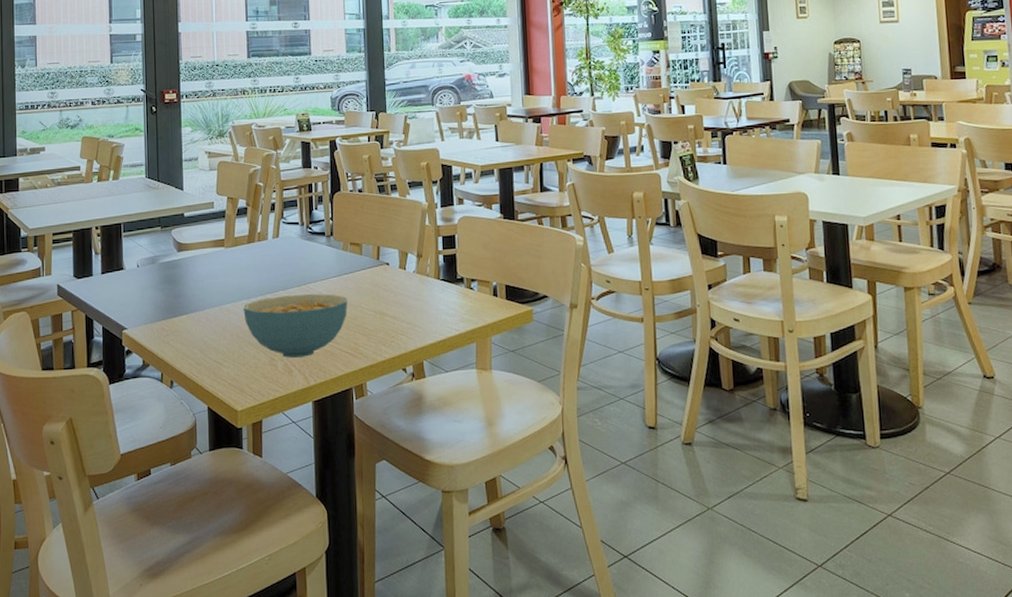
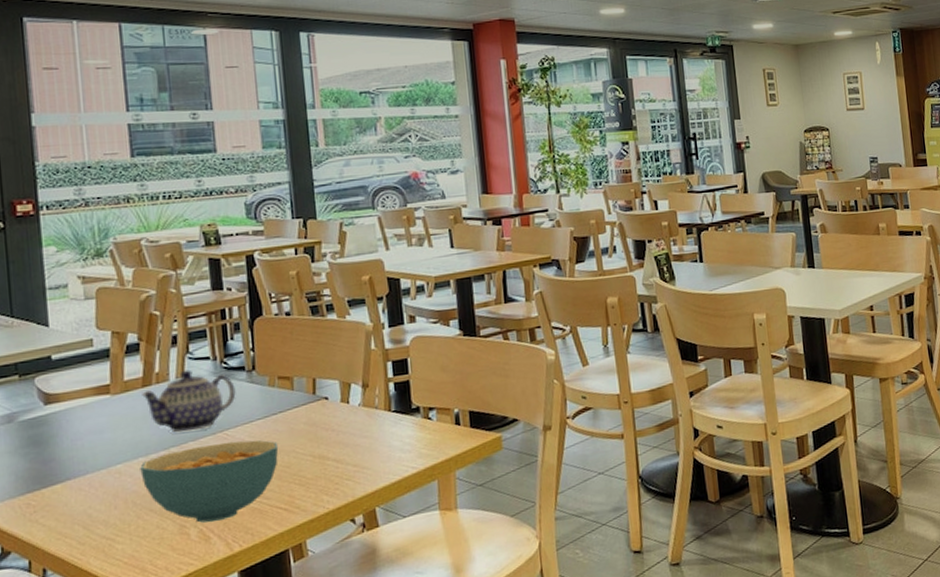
teapot: none [247,232,317,283] -> present [142,370,236,433]

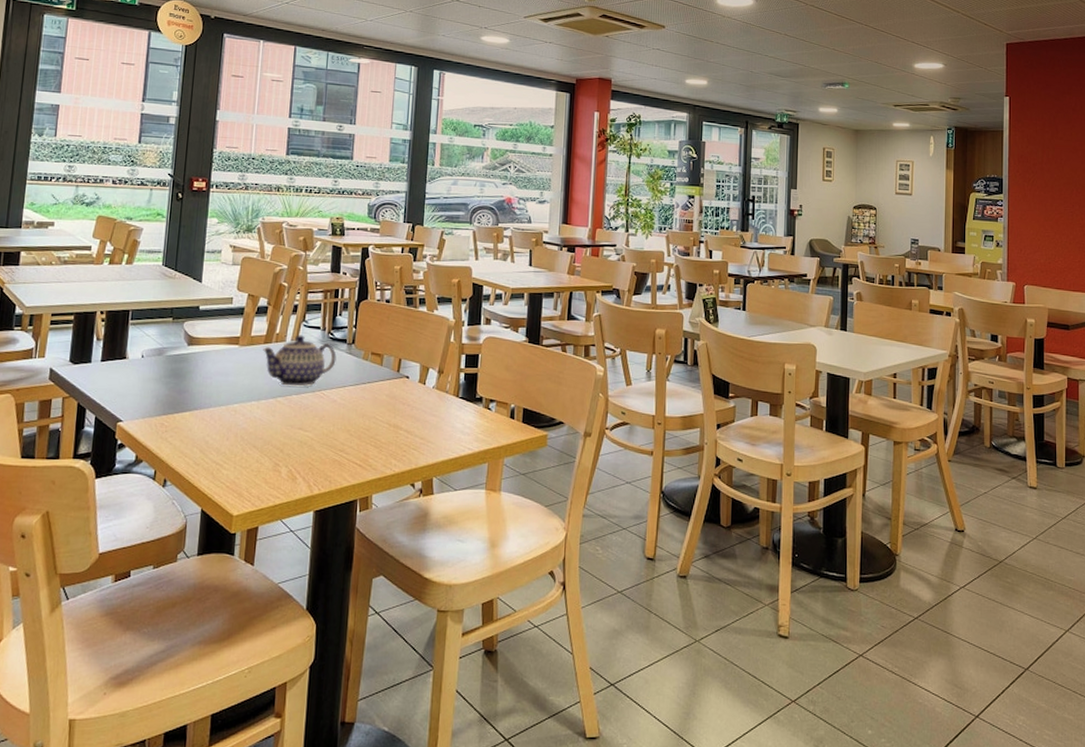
cereal bowl: present [140,440,279,523] -> none [251,400,363,465]

